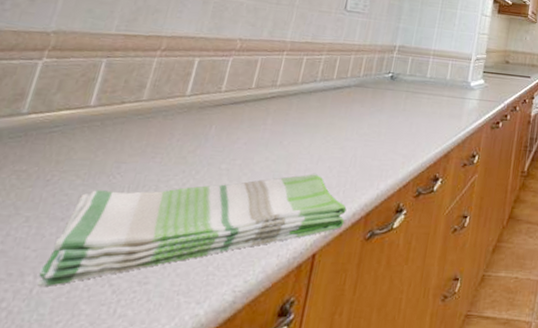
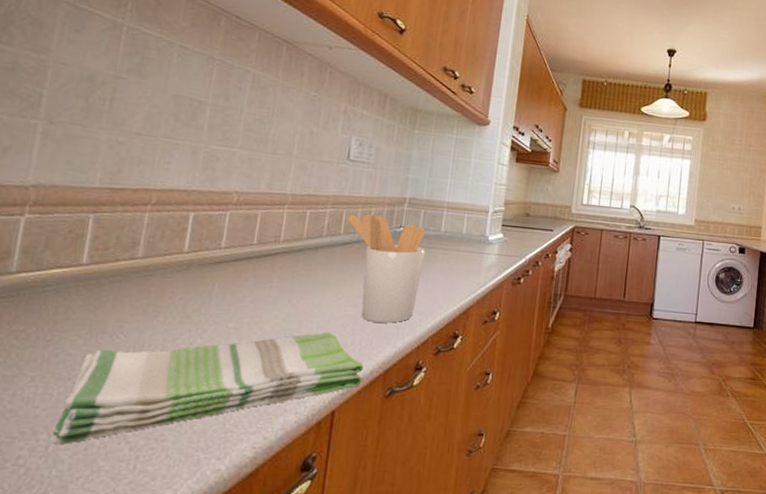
utensil holder: none [341,60,413,165] -> present [347,214,426,323]

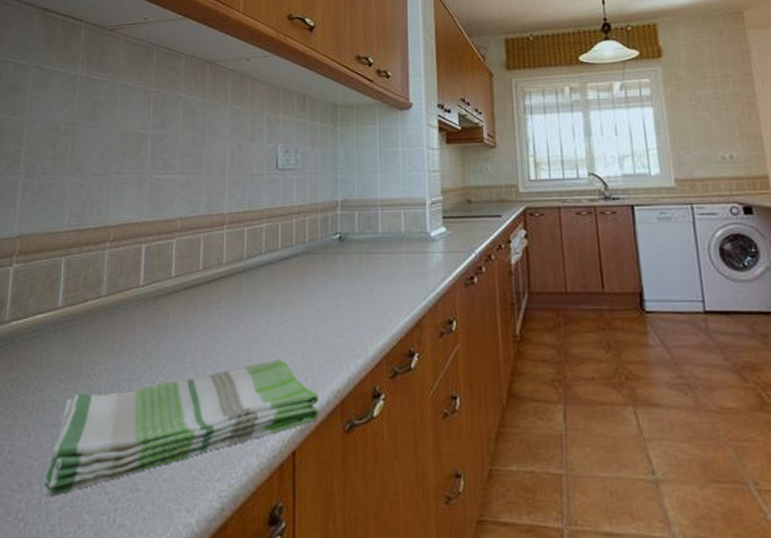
utensil holder: present [347,214,426,323] -> none [283,223,366,344]

